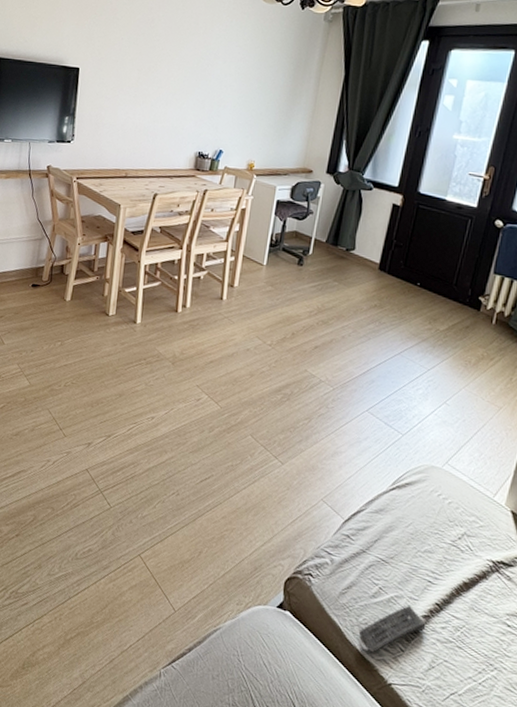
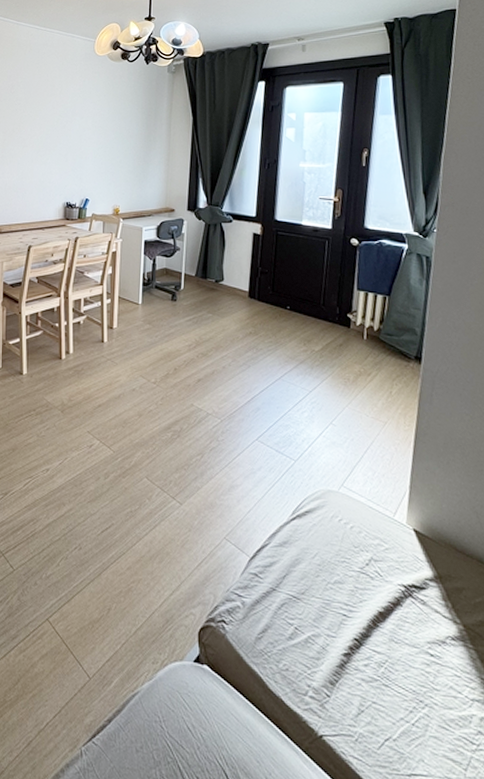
remote control: present [358,606,426,653] -> none [280,645,348,702]

